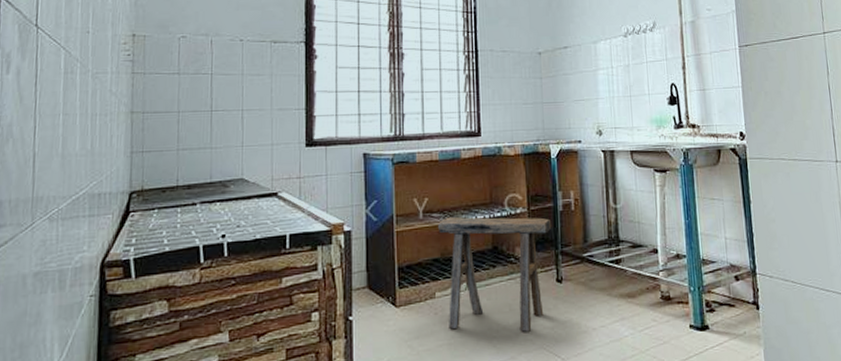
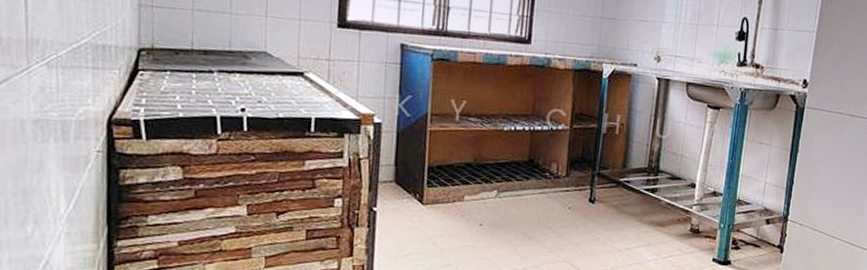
stool: present [437,217,552,332] -> none [473,124,593,245]

